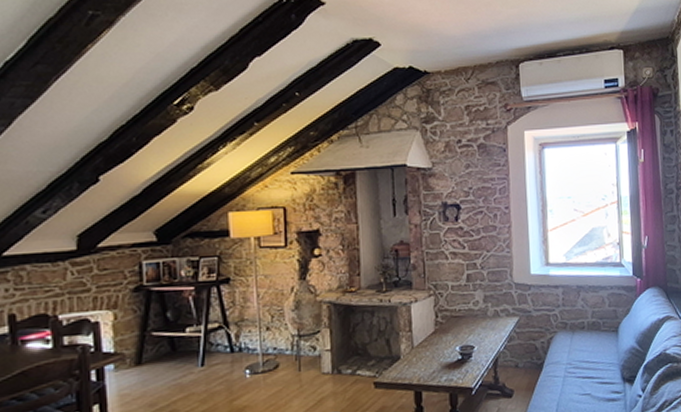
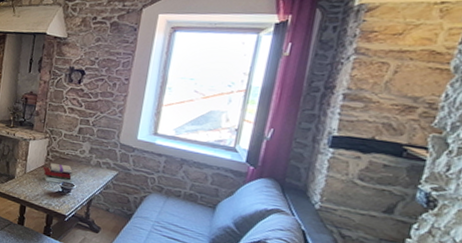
books: none [433,324,472,351] -> present [42,163,73,185]

